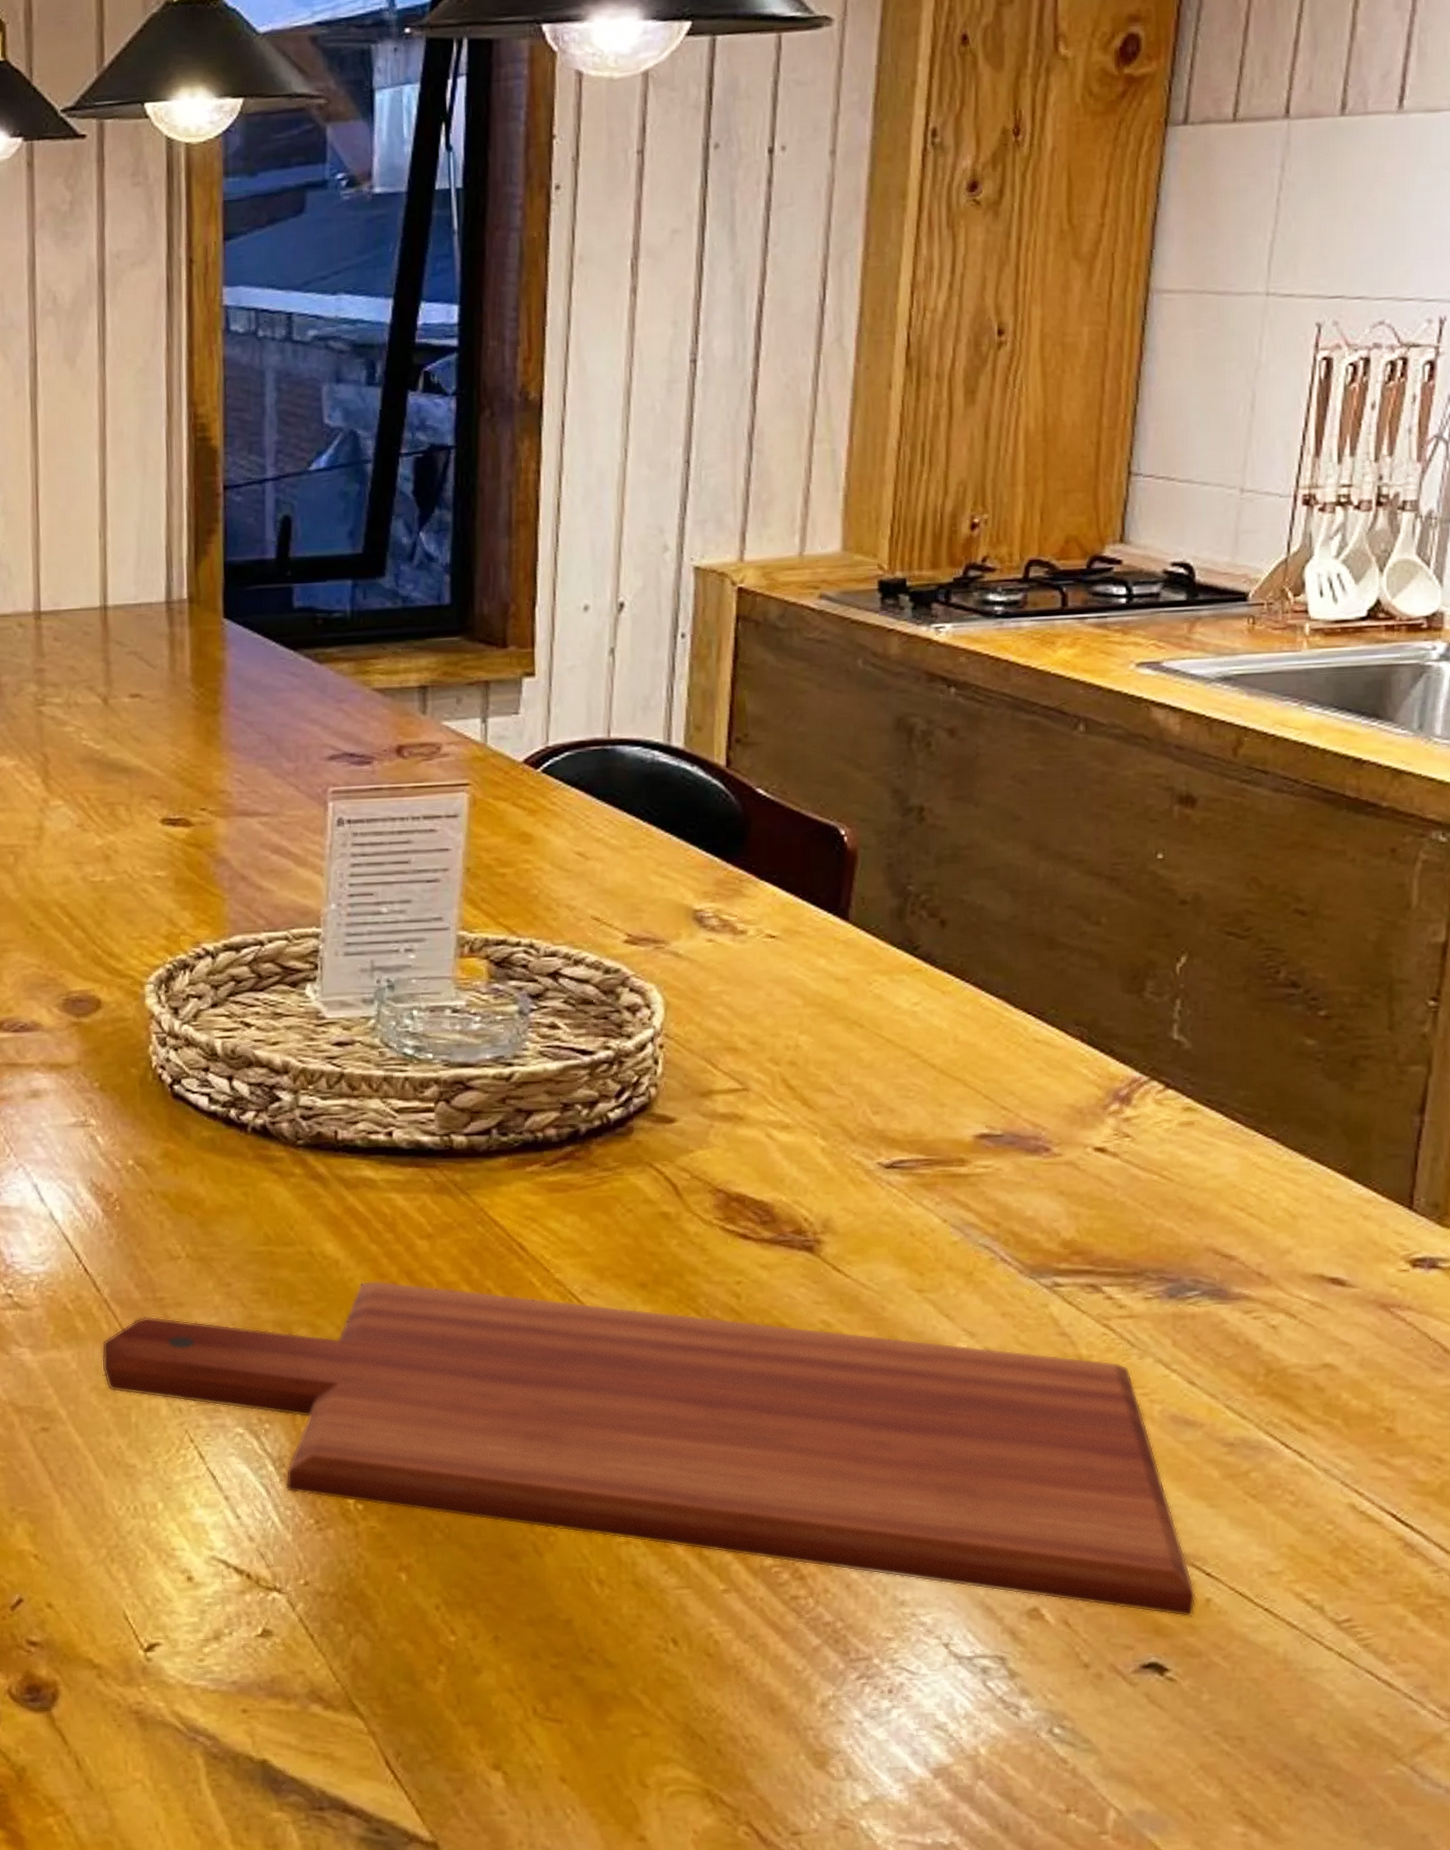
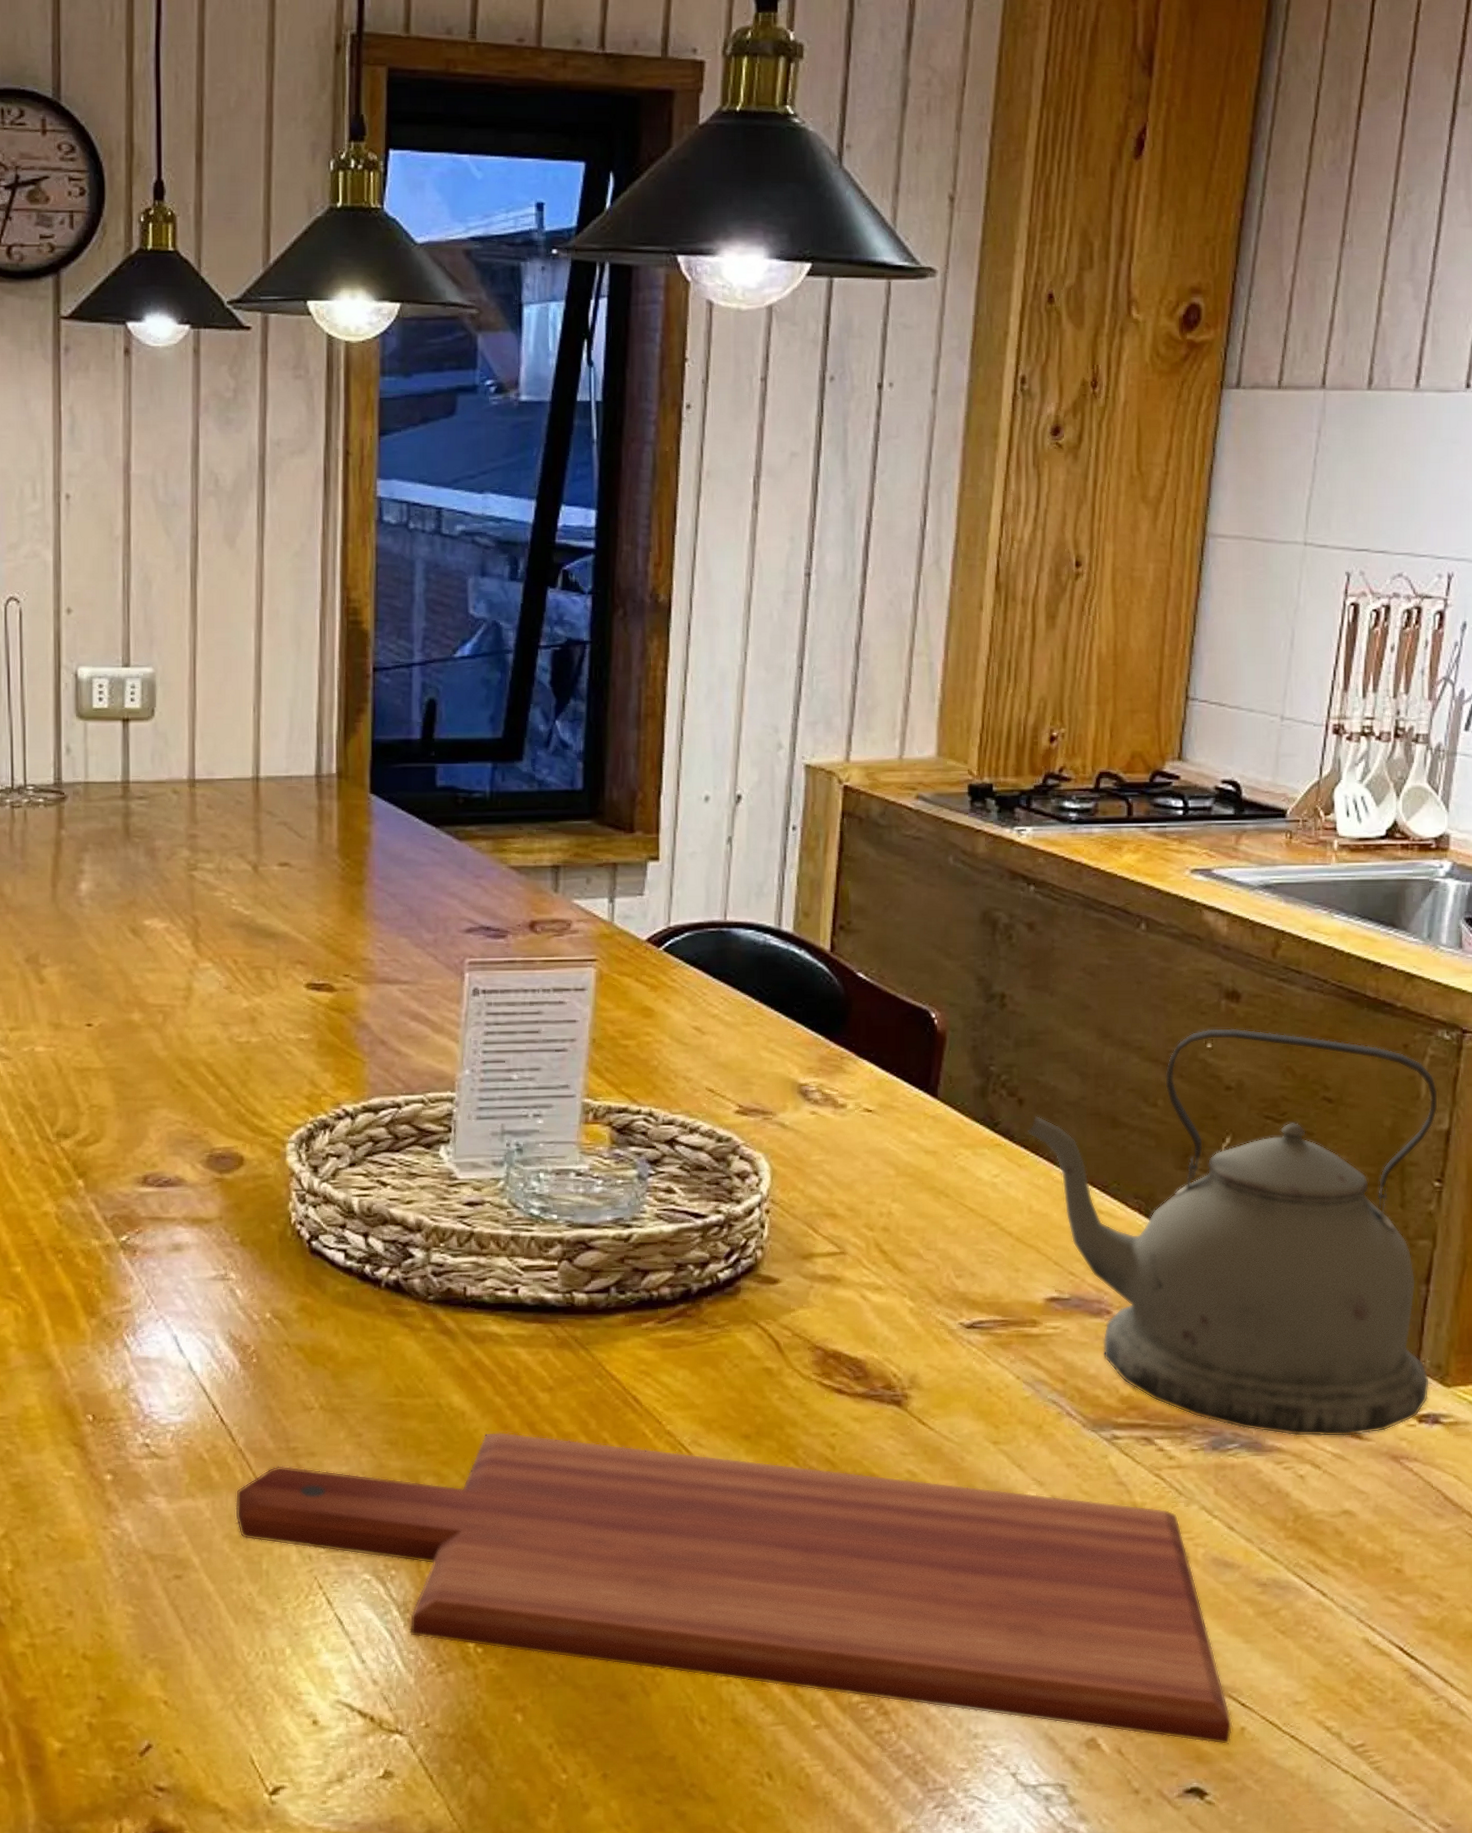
kettle: none [952,836,1433,1284] -> present [1028,1027,1439,1437]

